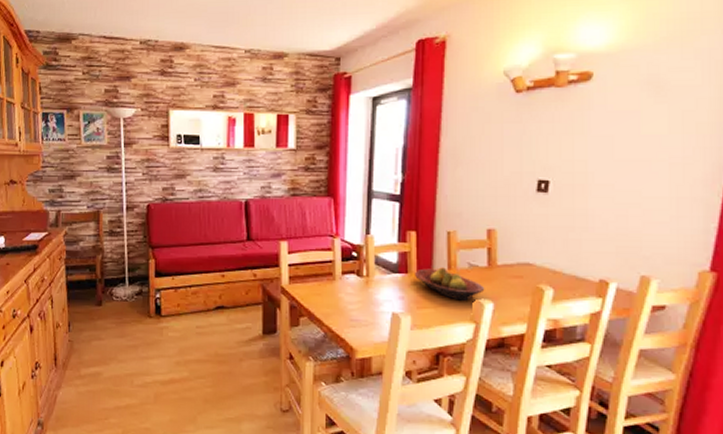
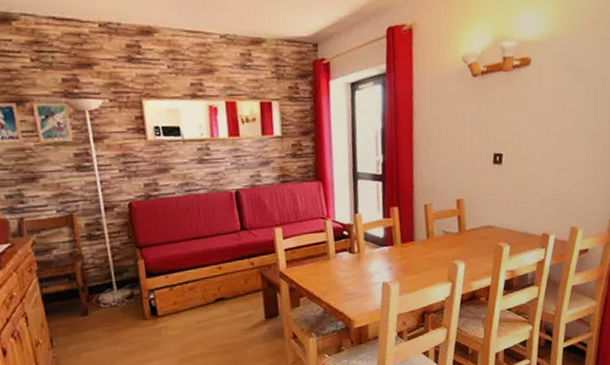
fruit bowl: present [415,267,485,301] -> none [400,237,458,265]

